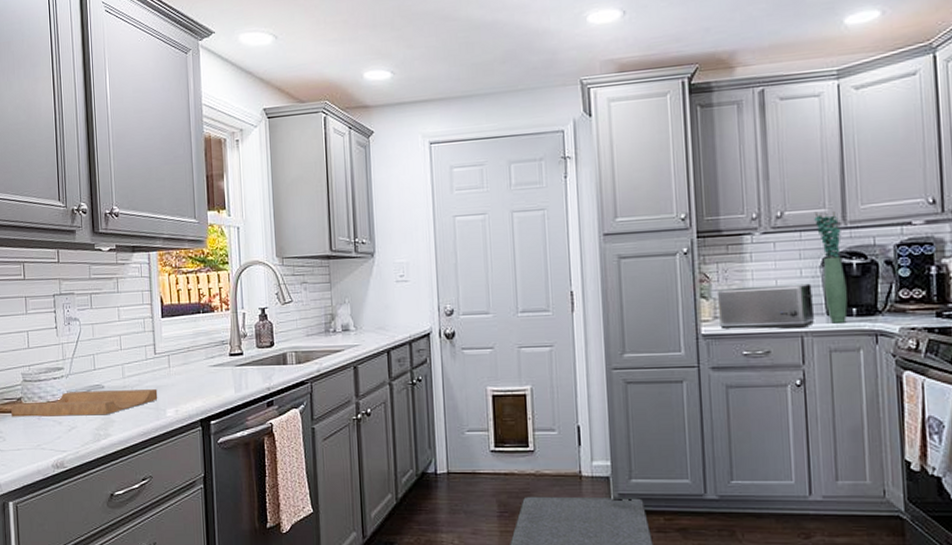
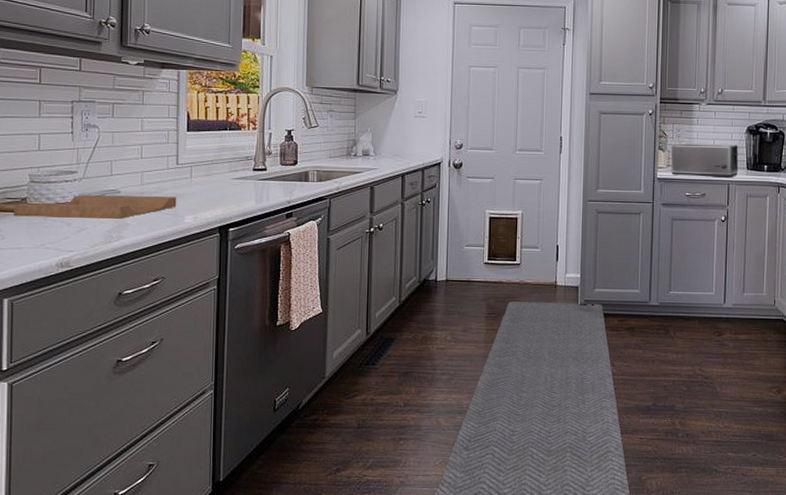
vase: present [814,211,848,324] -> none [744,91,762,176]

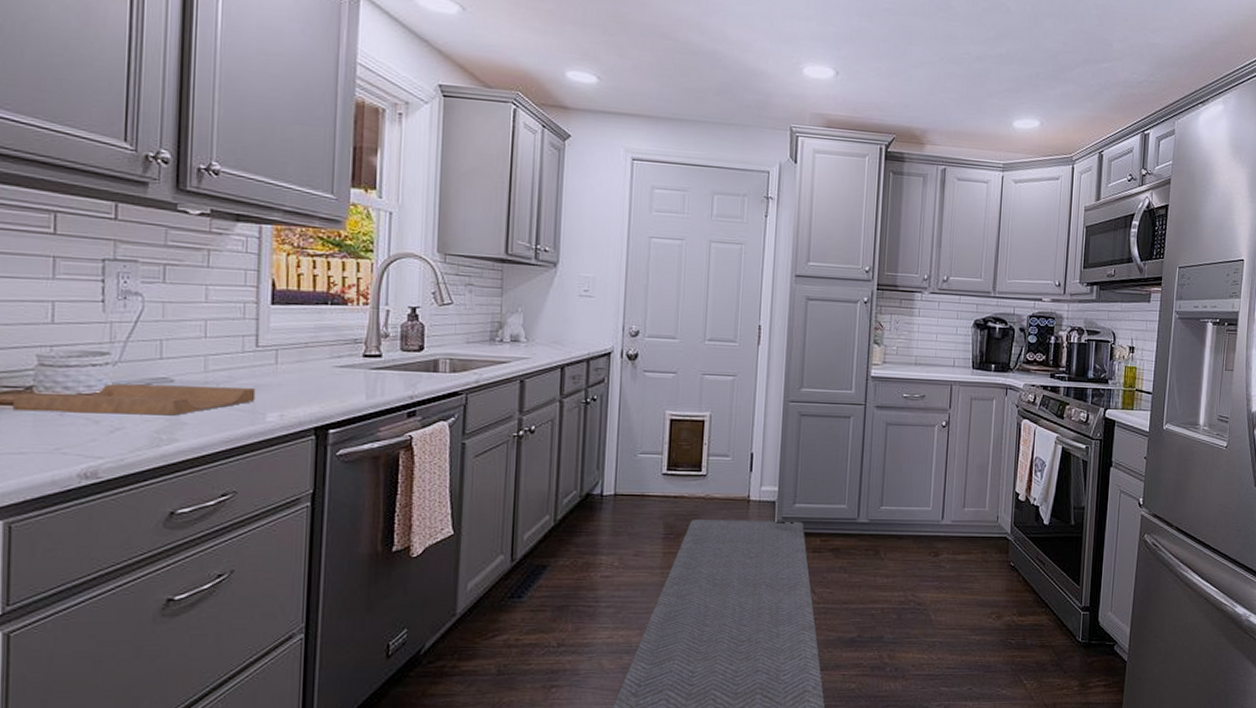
toaster: present [670,143,739,178] -> none [887,337,964,378]

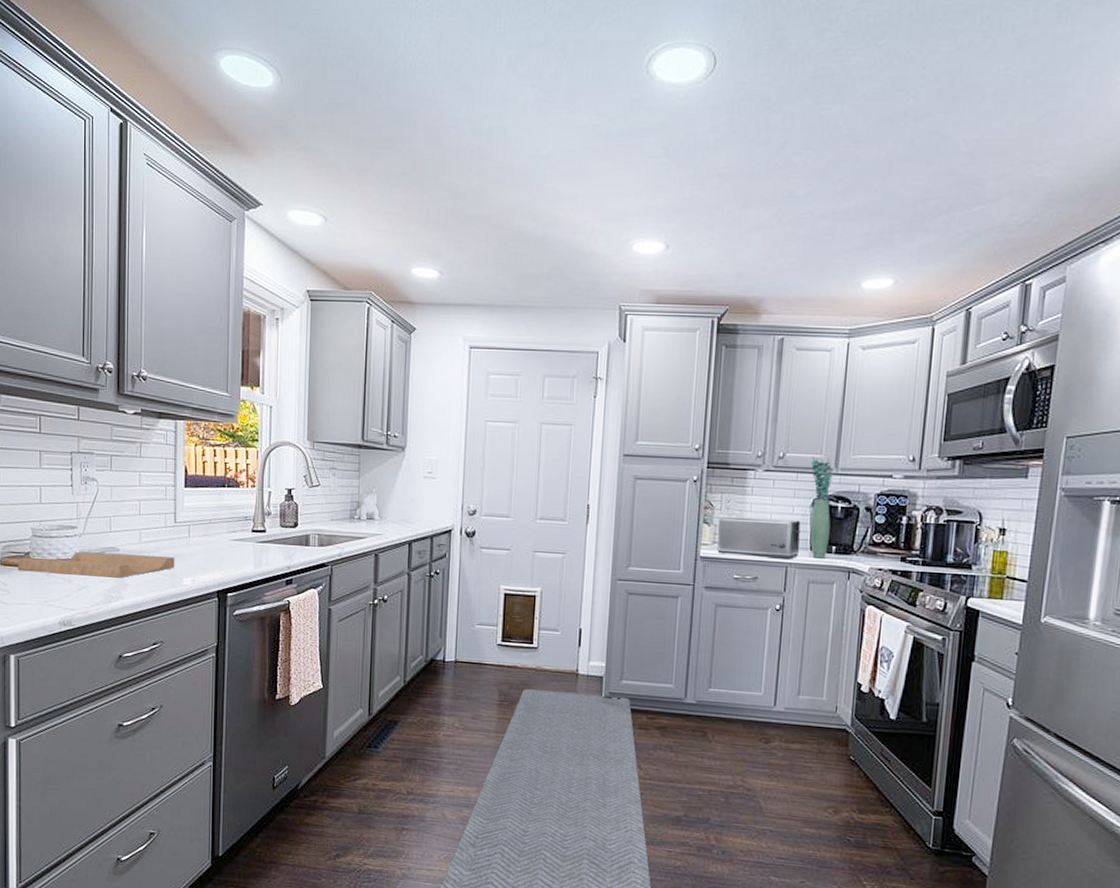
toaster: none [887,337,964,378] -> present [717,516,801,559]
vase: none [972,280,991,376] -> present [810,456,833,559]

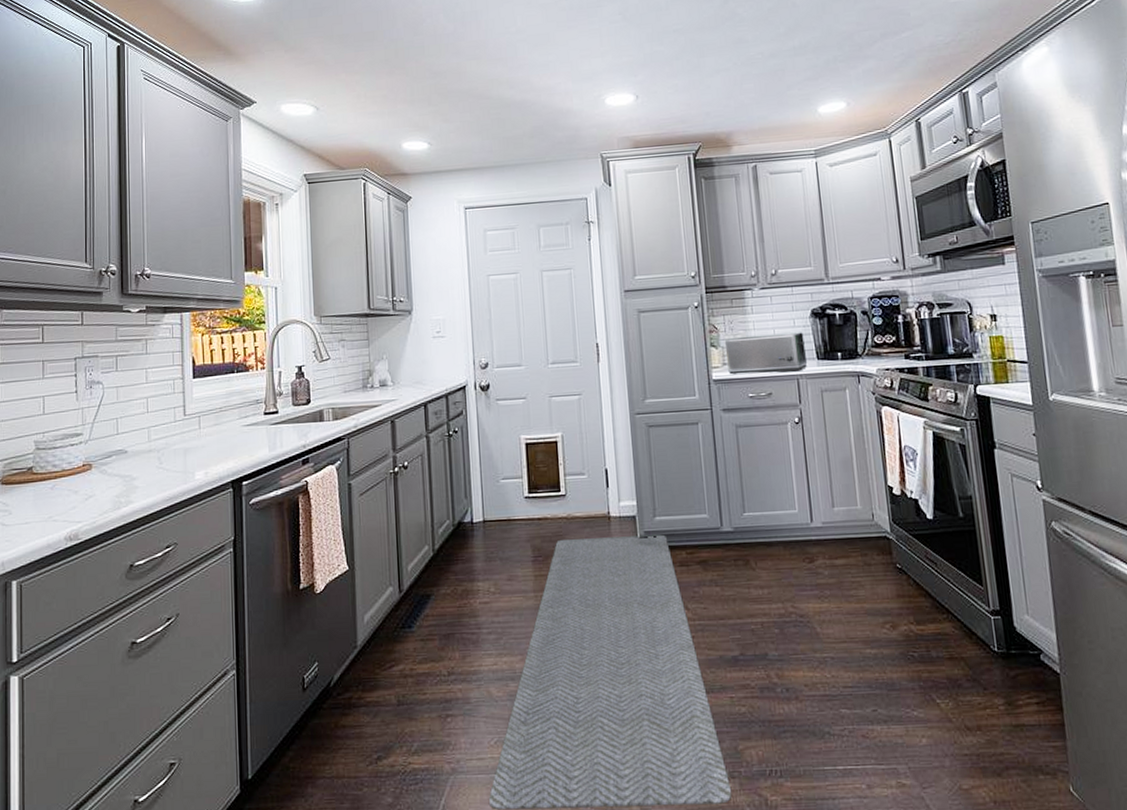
cutting board: present [18,551,175,578] -> none [20,452,186,489]
vase: present [810,456,833,559] -> none [802,269,835,367]

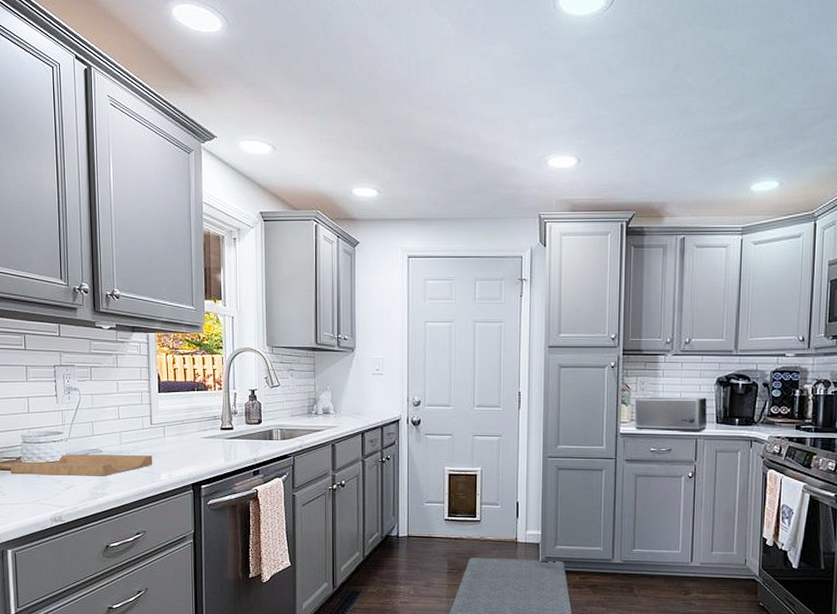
cutting board: none [20,452,186,489] -> present [10,454,153,476]

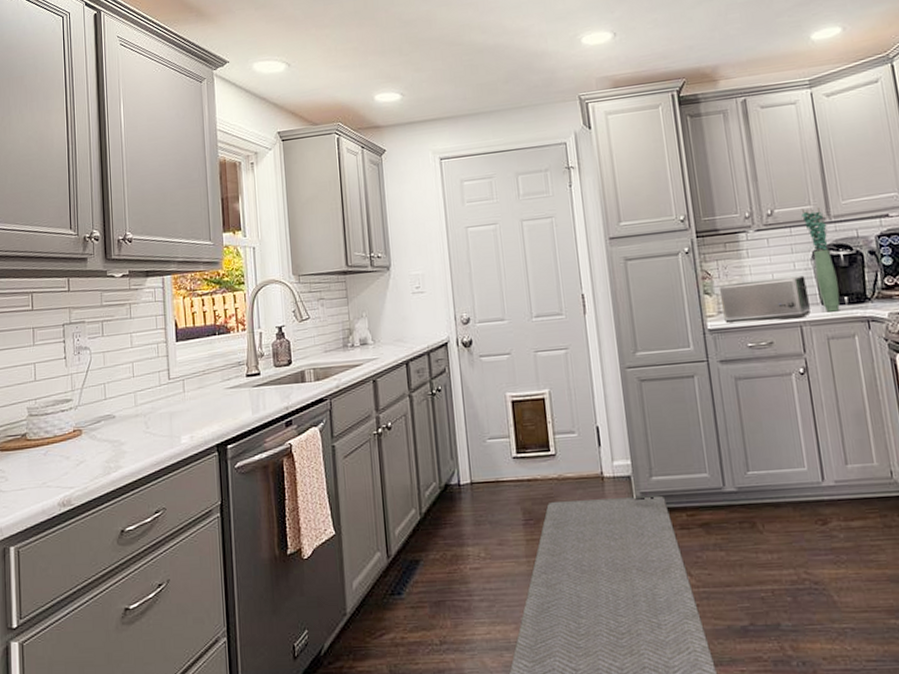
cutting board: present [10,454,153,476] -> none [15,416,172,455]
vase: none [714,340,733,430] -> present [801,208,841,312]

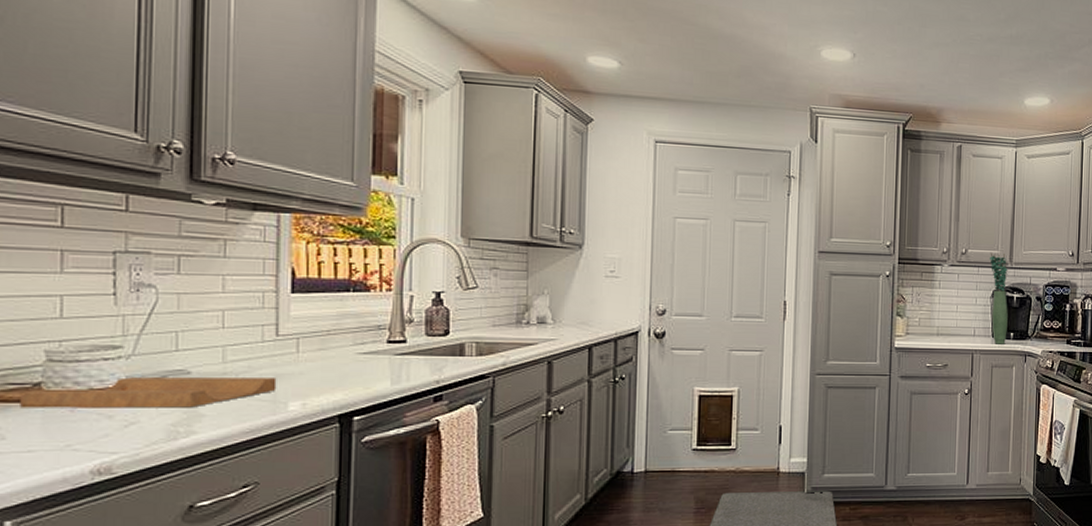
cutting board: none [15,416,172,455] -> present [20,377,277,408]
toaster: present [718,275,811,324] -> none [910,309,983,347]

